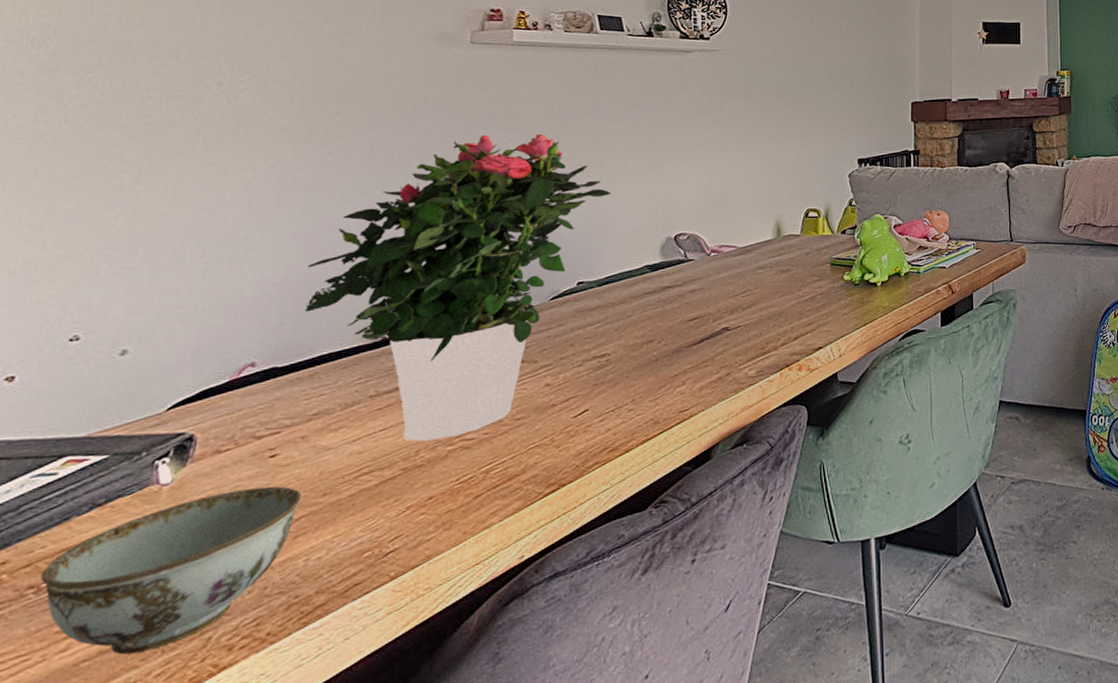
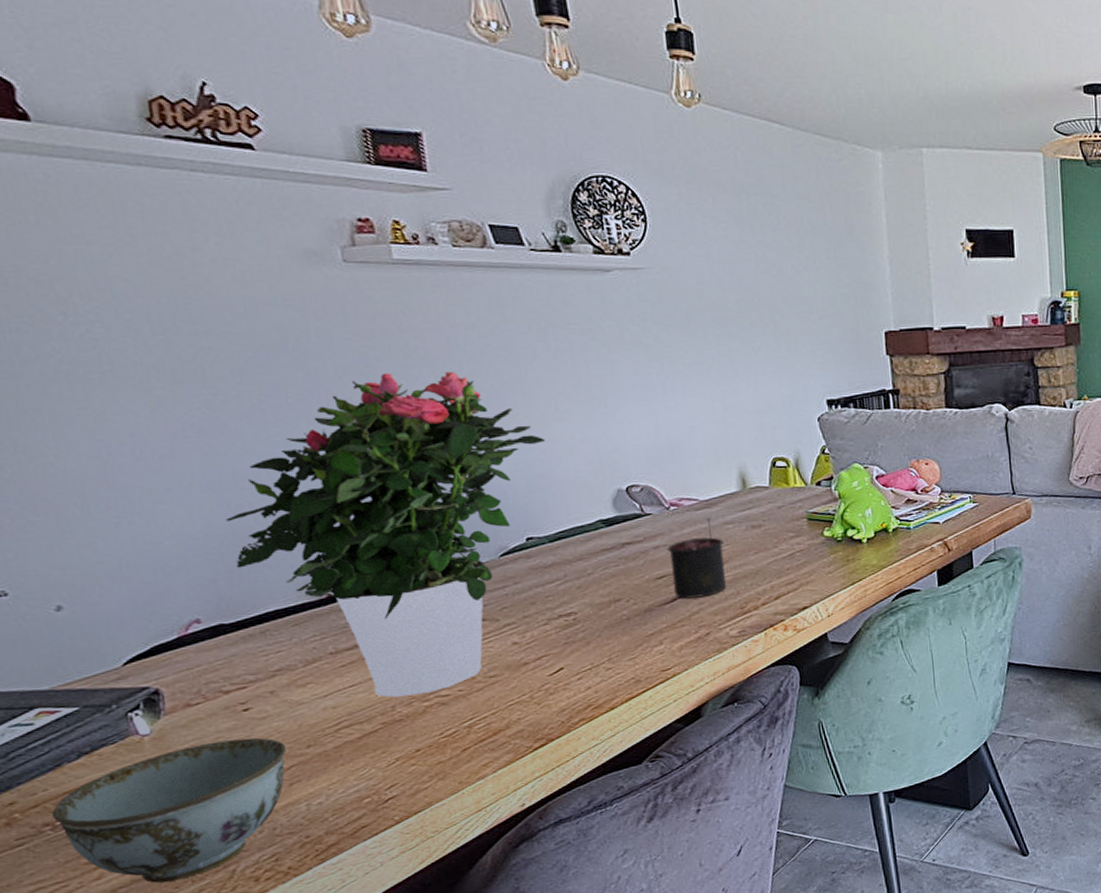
candle: none [702,264,754,340] -> present [667,518,727,599]

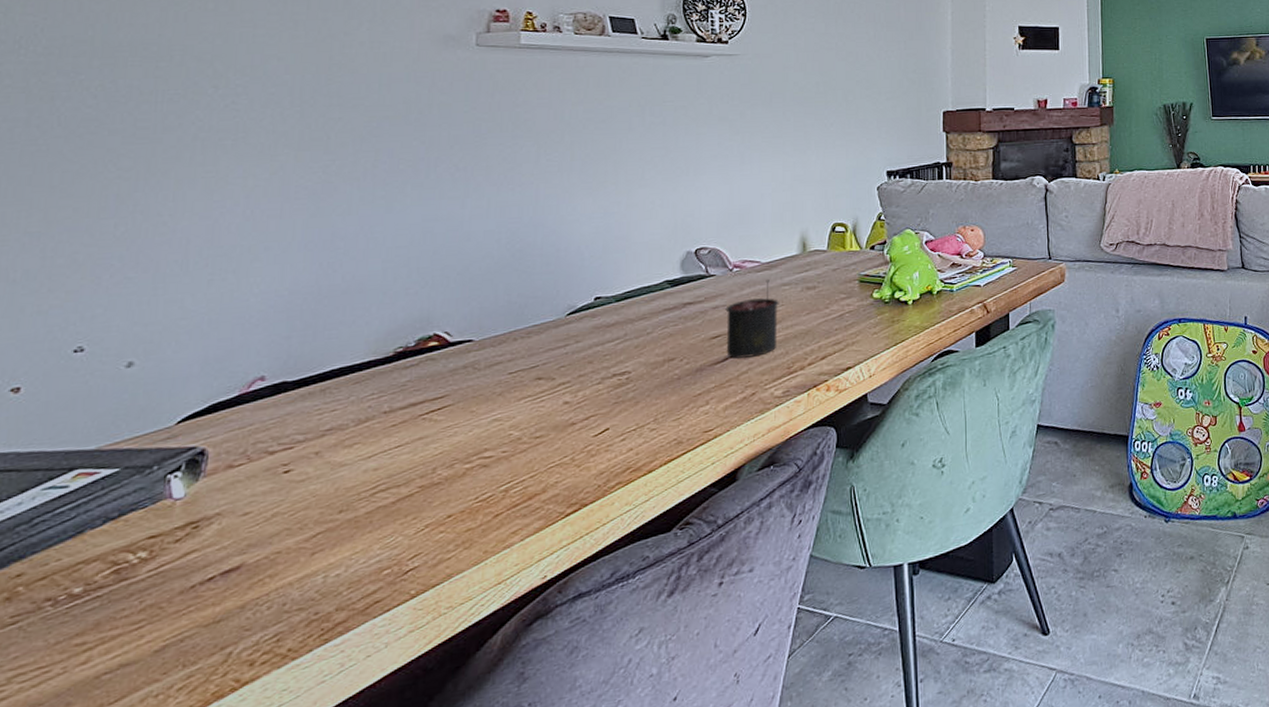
bowl: present [51,737,287,883] -> none [56,502,318,668]
potted flower: present [225,371,546,698] -> none [313,141,628,459]

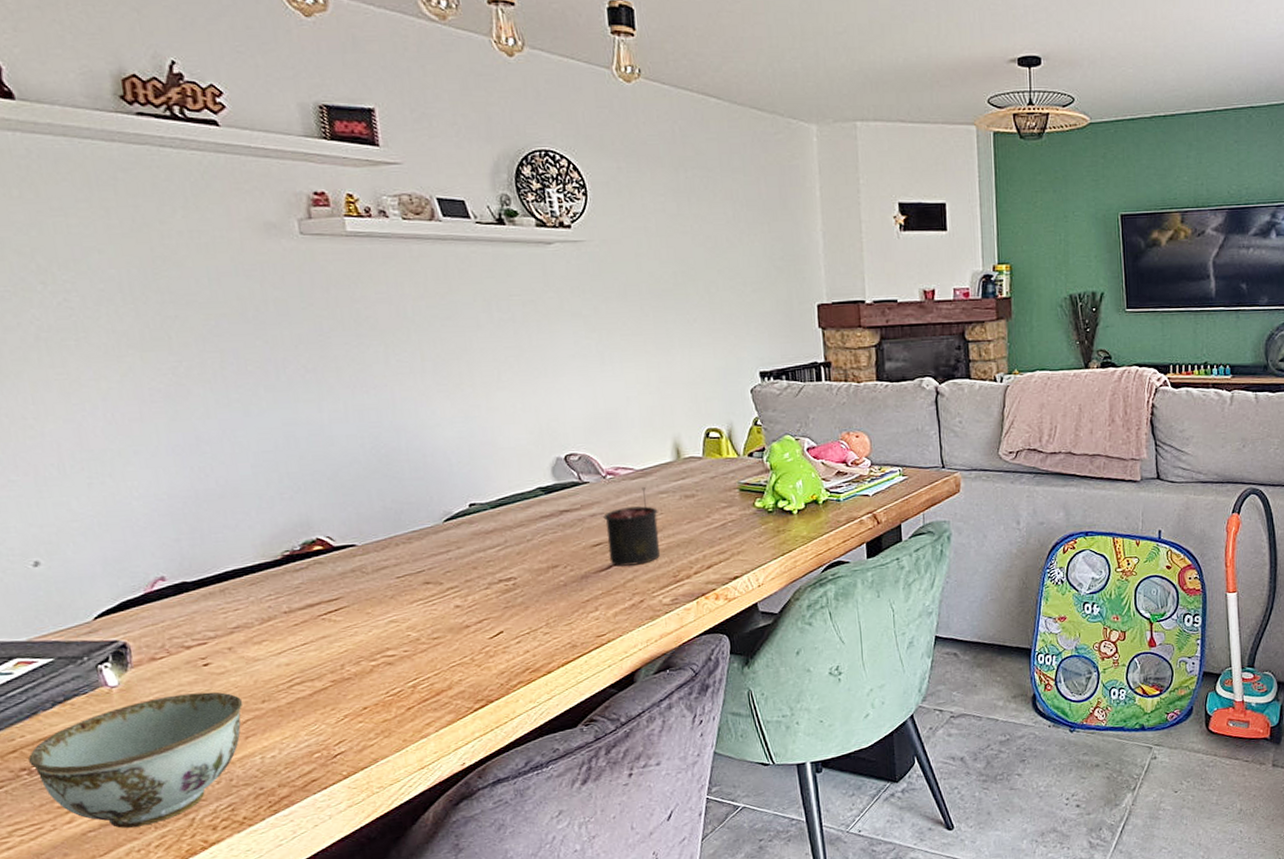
bowl: none [56,502,318,668] -> present [27,692,243,828]

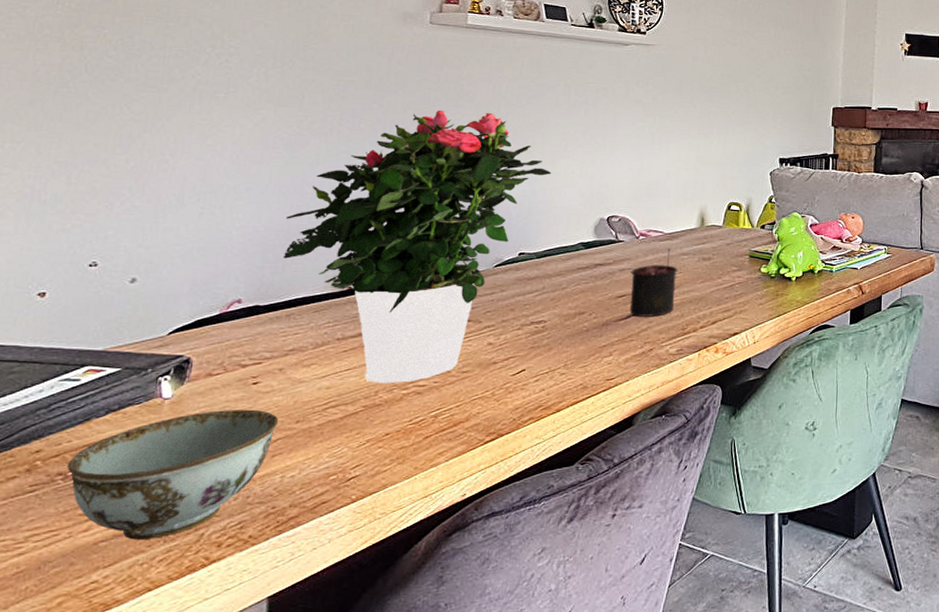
potted flower: none [188,340,489,656] -> present [282,110,552,383]

